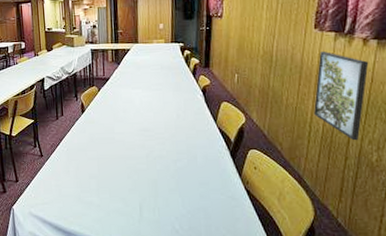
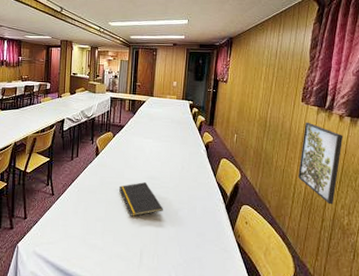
notepad: none [110,135,160,171] -> present [119,182,163,217]

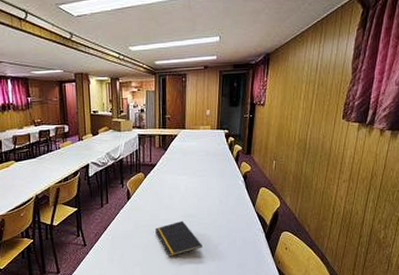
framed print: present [298,122,344,205] -> none [338,140,383,221]

